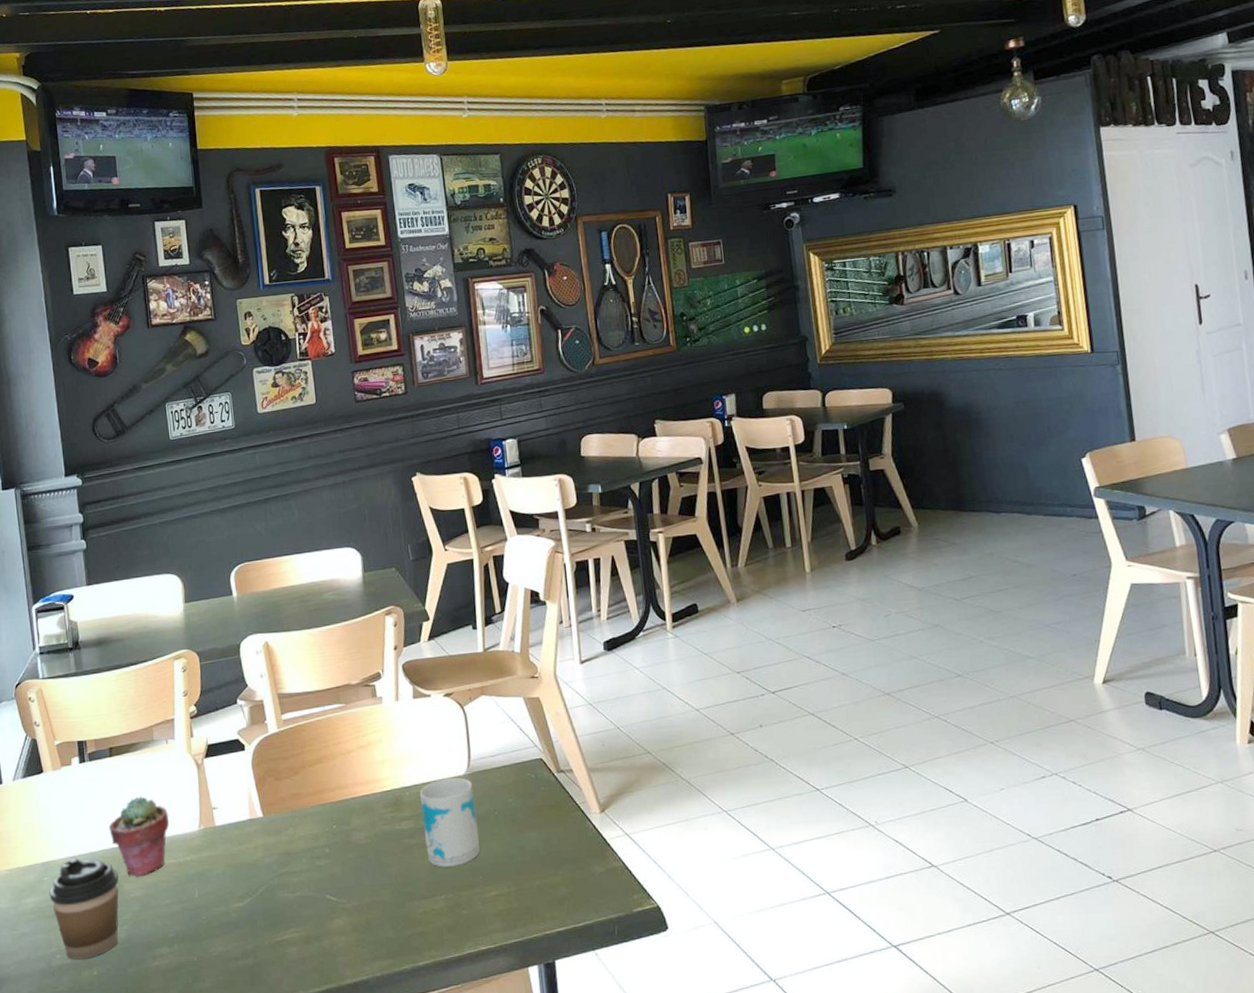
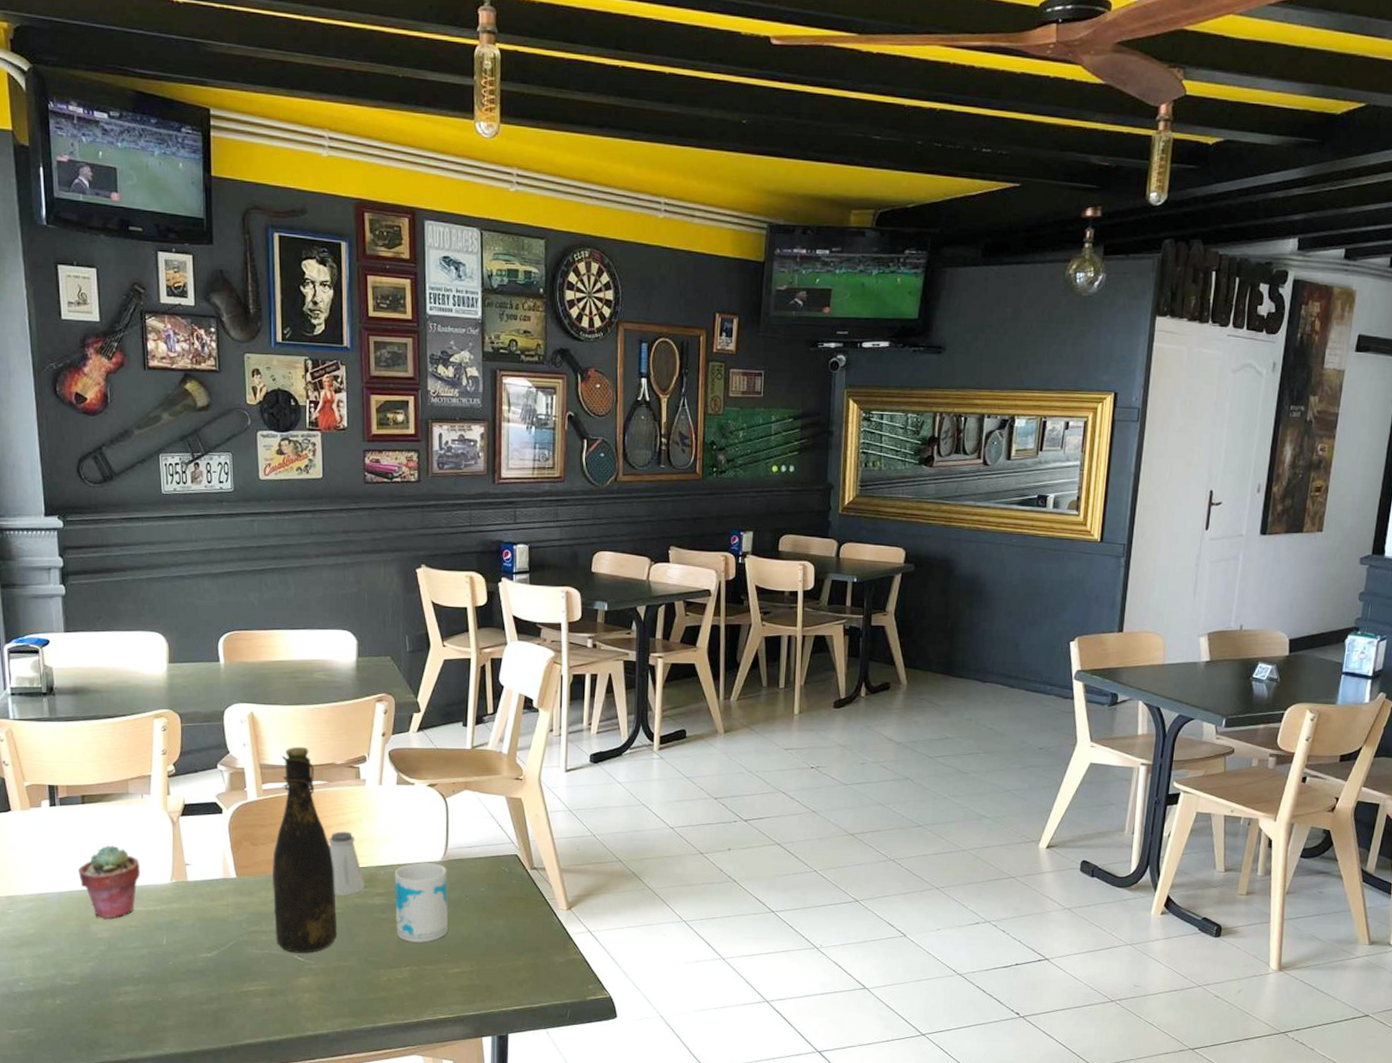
coffee cup: present [49,859,119,960] -> none [13,896,86,989]
bottle: none [297,670,368,892] -> present [272,746,338,953]
saltshaker: none [350,754,392,824] -> present [328,831,365,895]

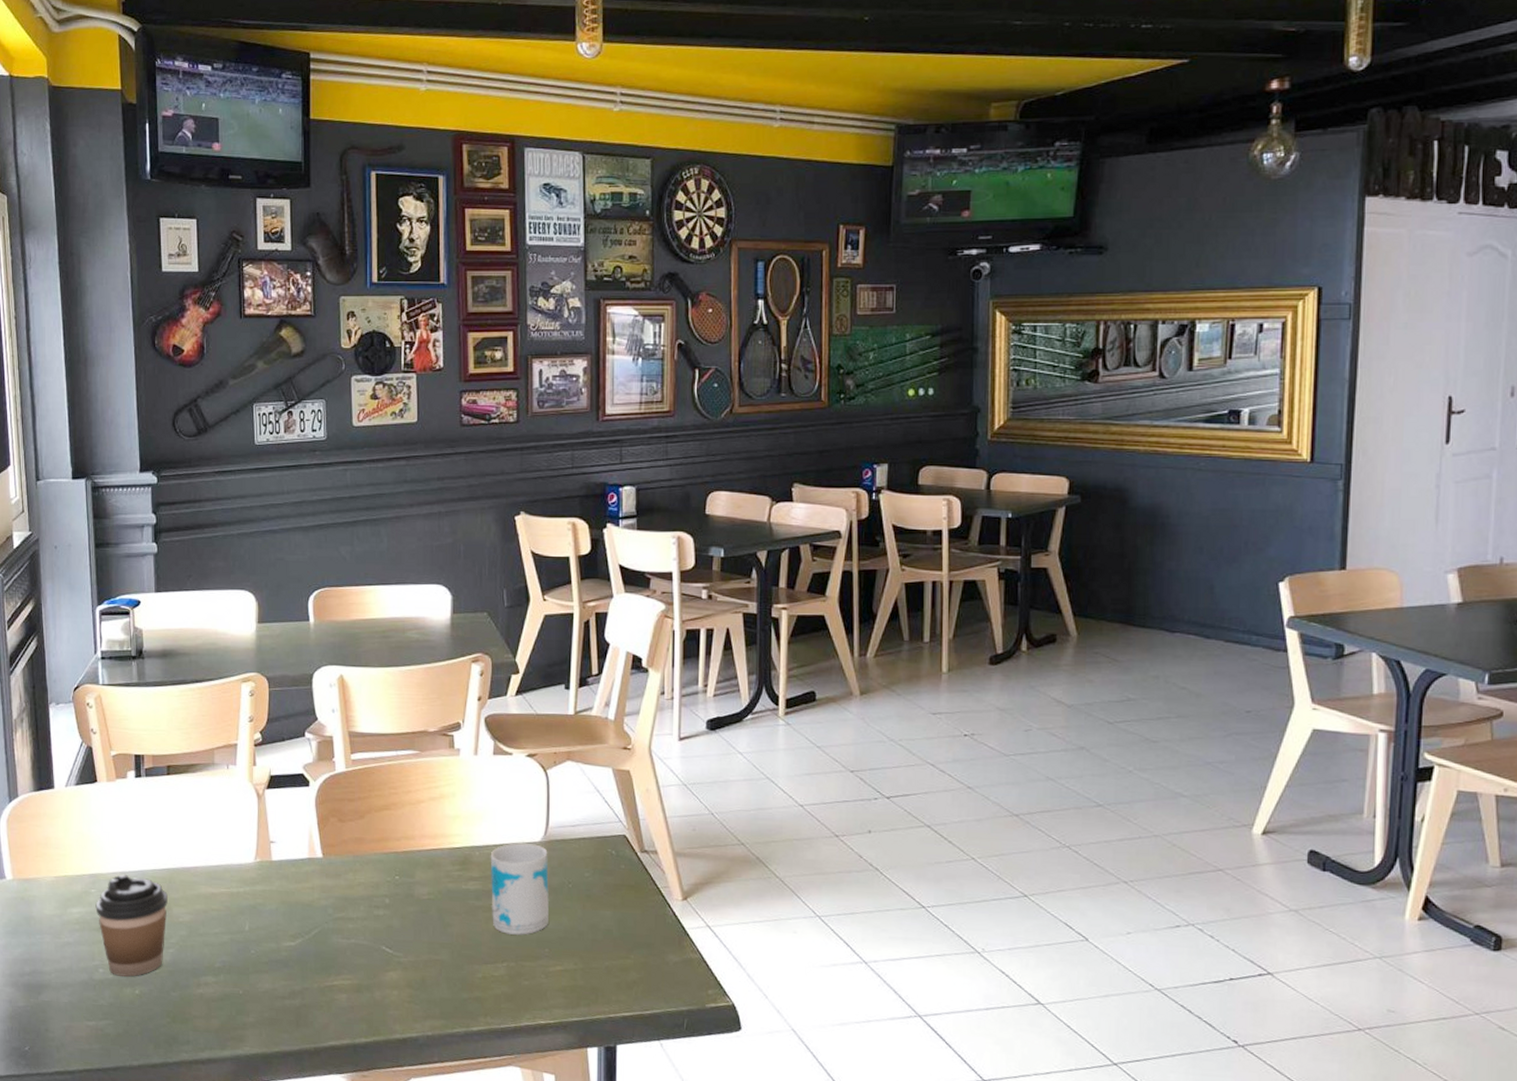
coffee cup: none [13,896,86,989] -> present [95,874,168,977]
potted succulent: present [77,845,141,920] -> none [161,820,225,902]
bottle: present [272,746,338,953] -> none [359,712,429,944]
saltshaker: present [328,831,365,895] -> none [420,807,459,879]

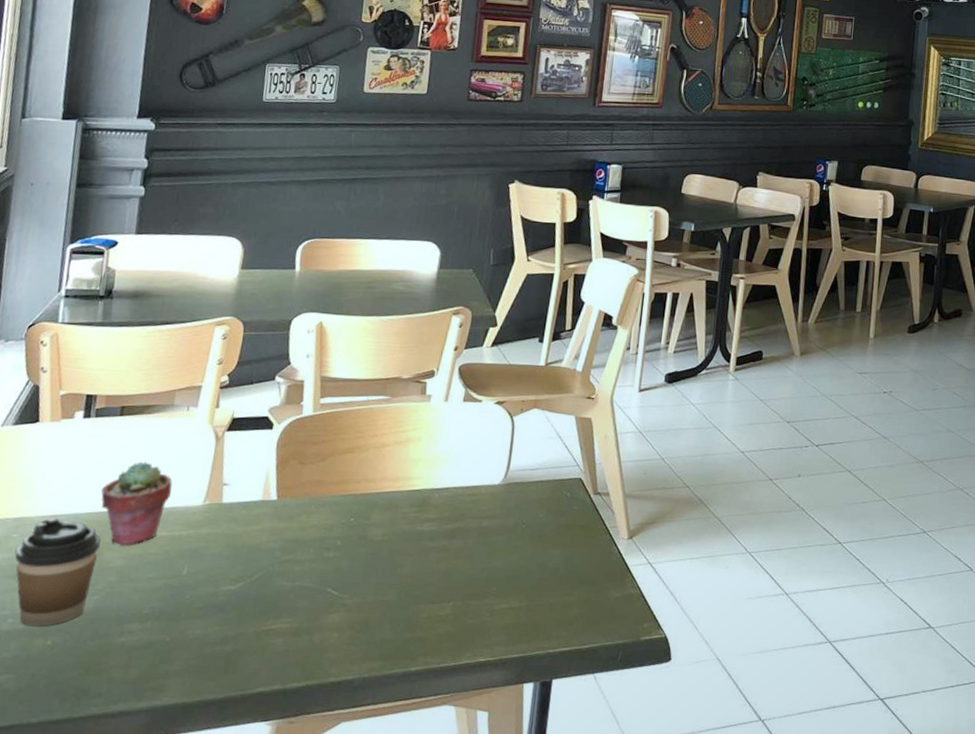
potted succulent: none [161,820,225,902] -> present [100,462,173,546]
mug: present [490,842,549,935] -> none [443,484,506,575]

